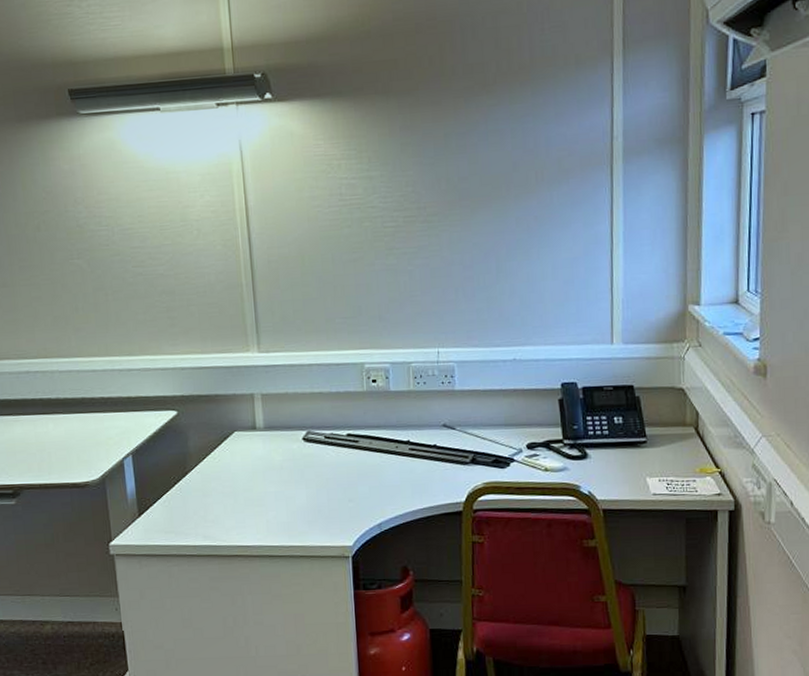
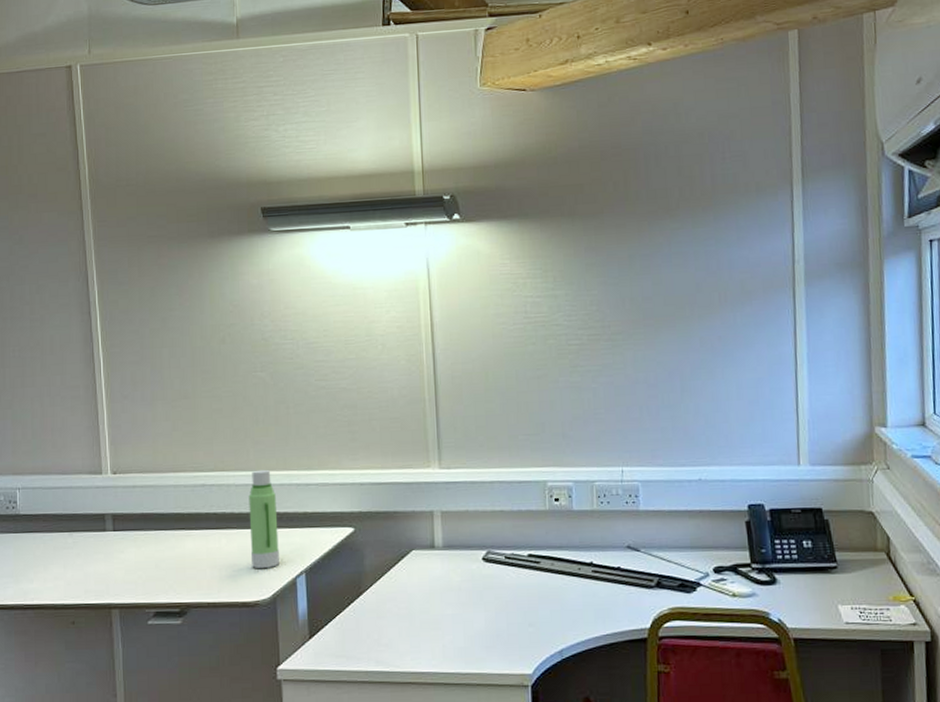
water bottle: none [72,356,107,452] -> present [248,469,281,569]

